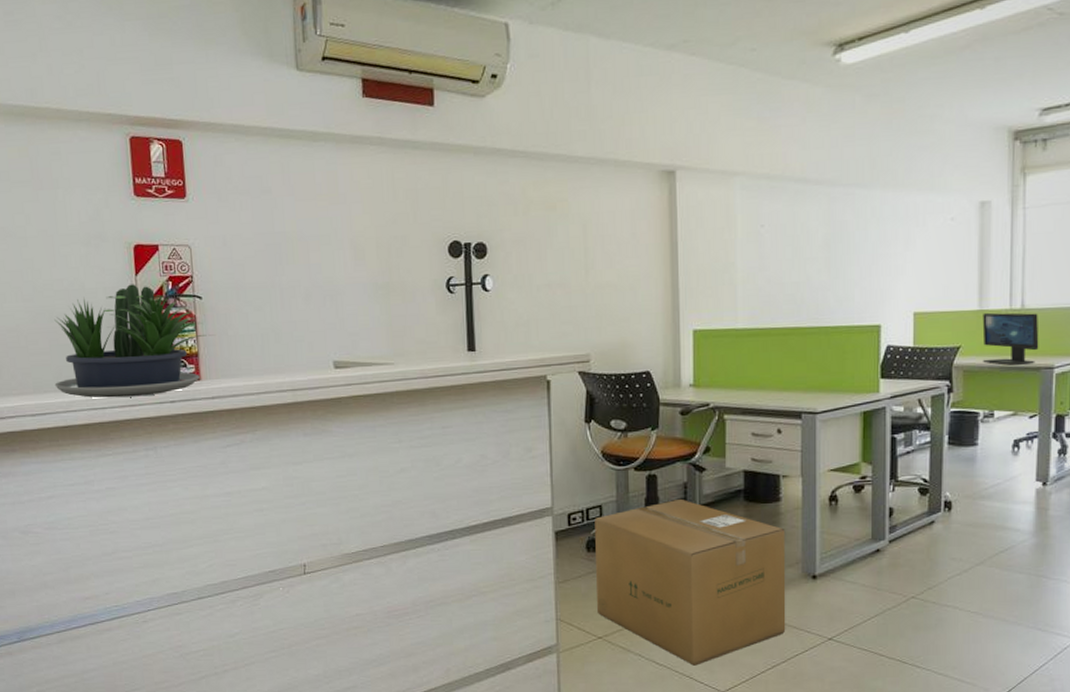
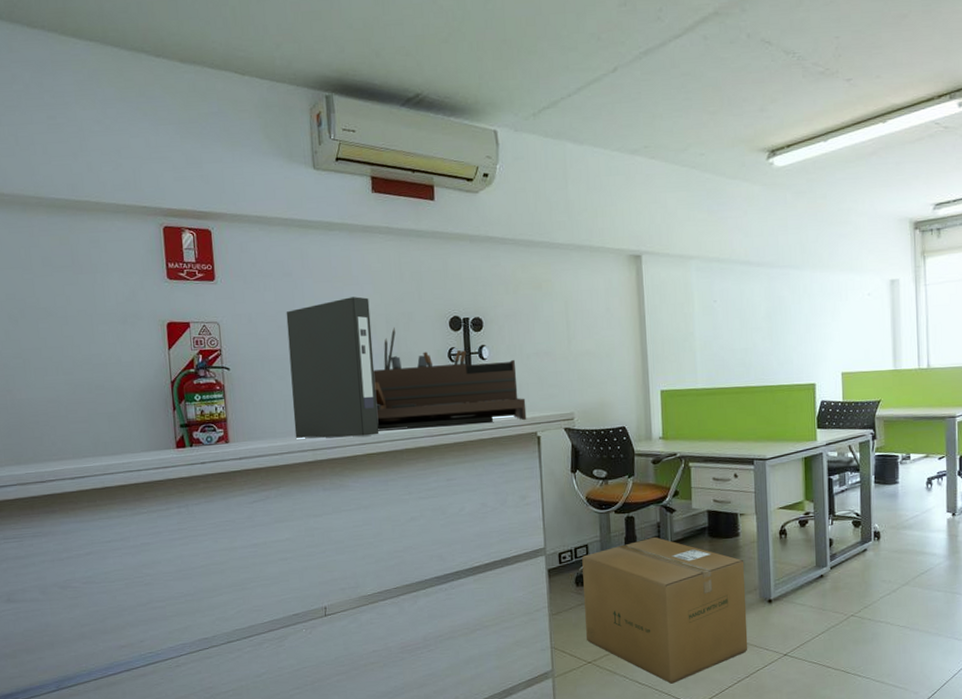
potted plant: present [54,284,214,398] -> none [92,357,240,461]
binder: none [264,217,366,377] -> present [286,296,378,438]
desk organizer: none [361,253,535,371] -> present [373,328,527,431]
computer monitor: present [982,312,1039,365] -> none [897,371,943,416]

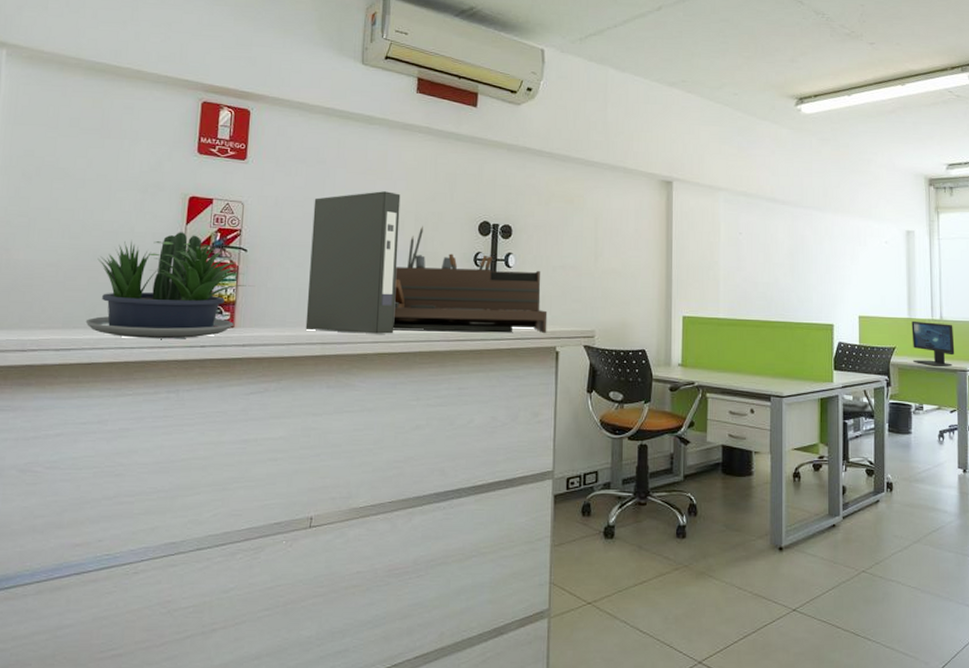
potted plant: none [92,357,240,461] -> present [85,232,253,339]
box: present [582,536,748,684] -> none [589,468,757,634]
computer monitor: none [897,371,943,416] -> present [911,320,955,367]

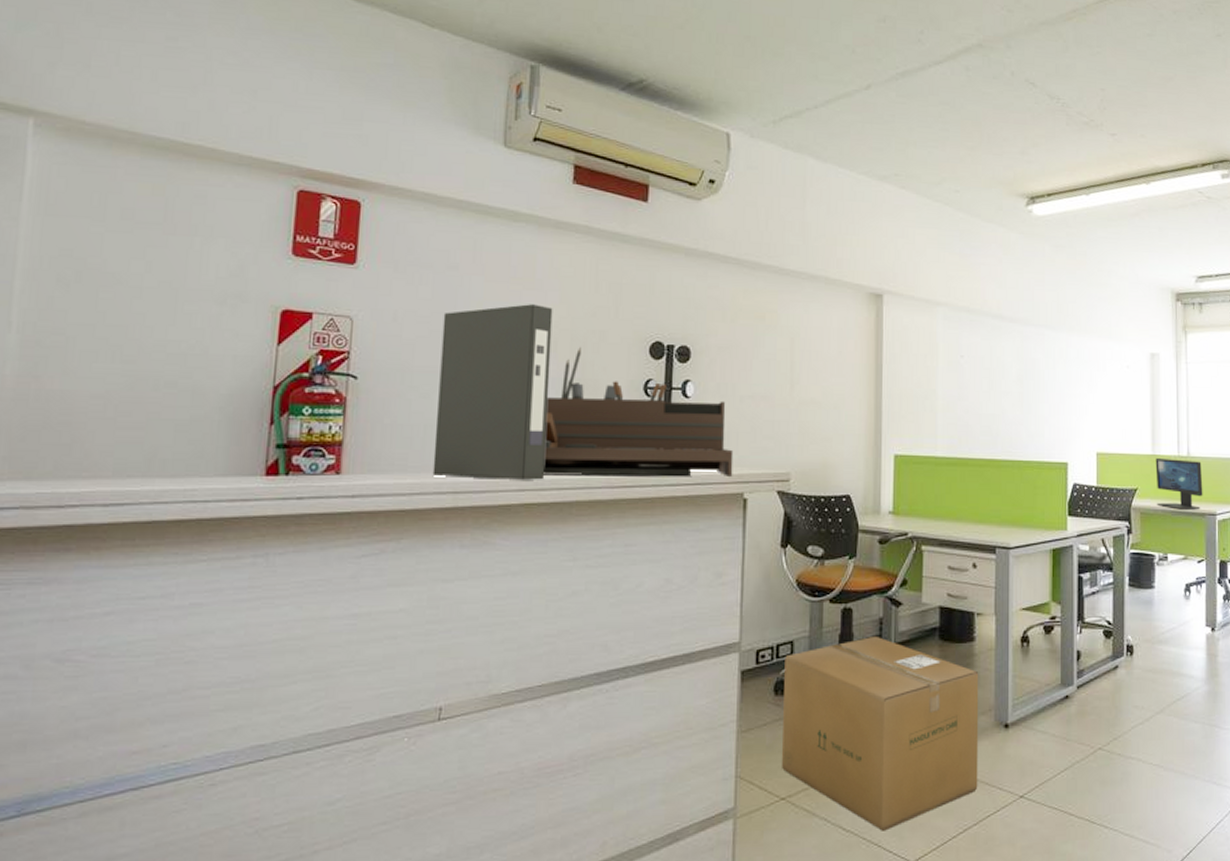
potted plant: present [85,232,253,339] -> none [144,354,365,490]
box: none [589,468,757,634] -> present [782,635,979,831]

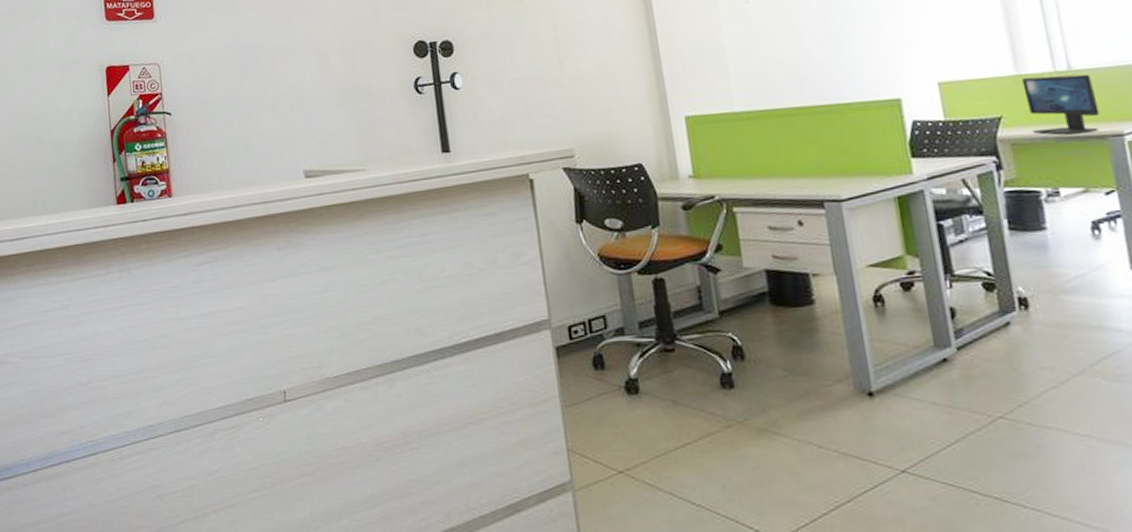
binder: present [432,304,553,480] -> none [229,25,338,190]
desk organizer: present [542,347,734,476] -> none [329,58,515,179]
box: present [782,635,979,831] -> none [599,304,846,506]

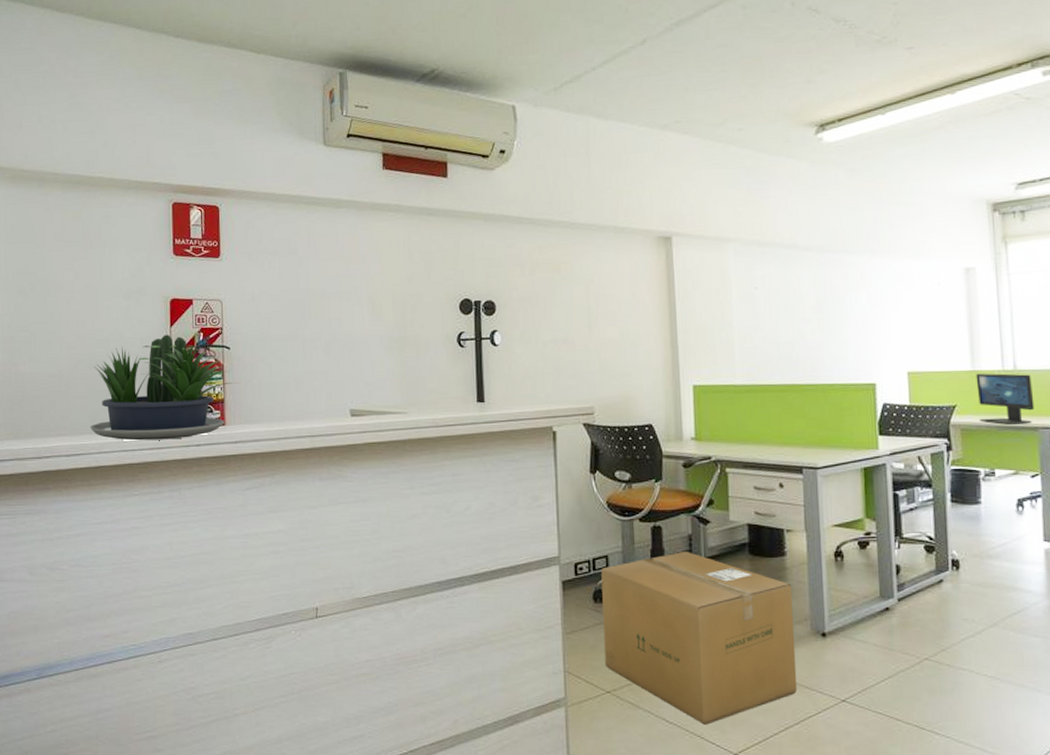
potted plant: none [32,104,184,220] -> present [90,334,239,441]
box: none [599,304,846,506] -> present [601,550,798,725]

